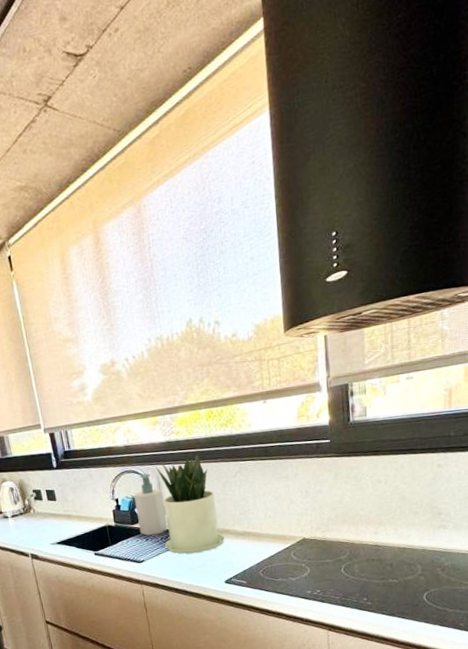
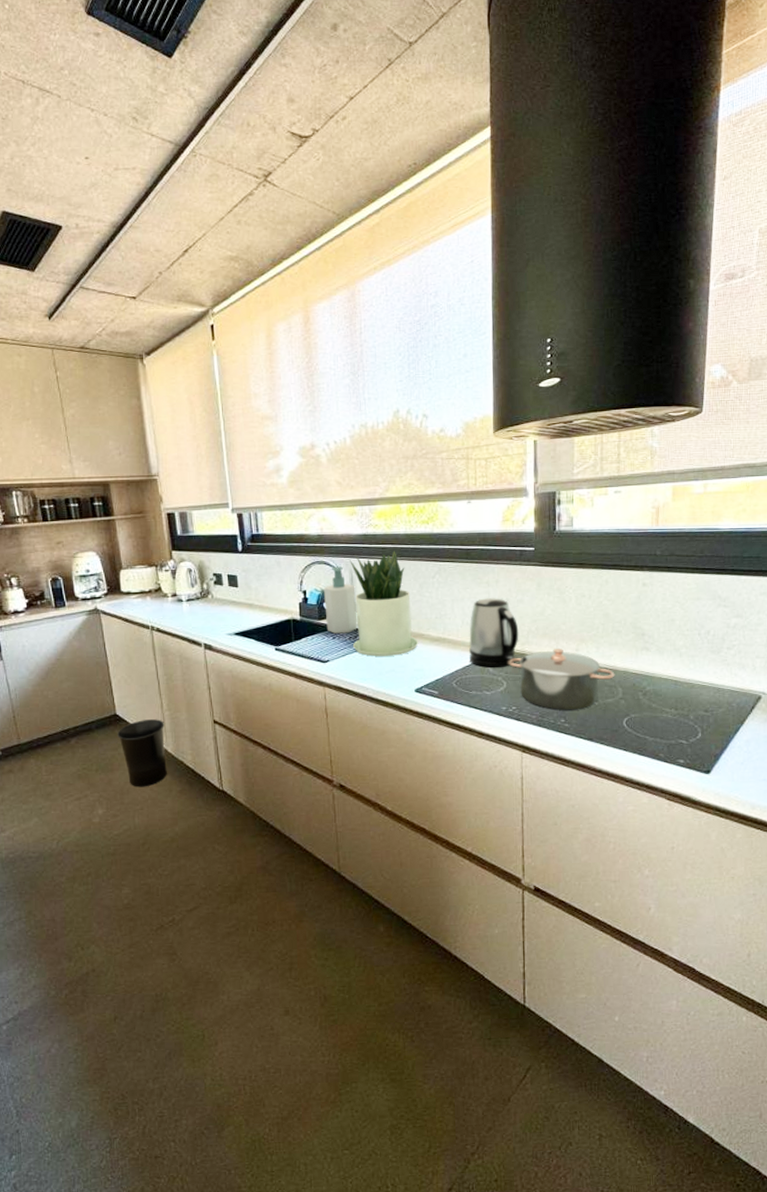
kettle: none [272,490,320,556] -> present [469,598,519,668]
cooking pot: none [310,532,414,590] -> present [508,647,615,711]

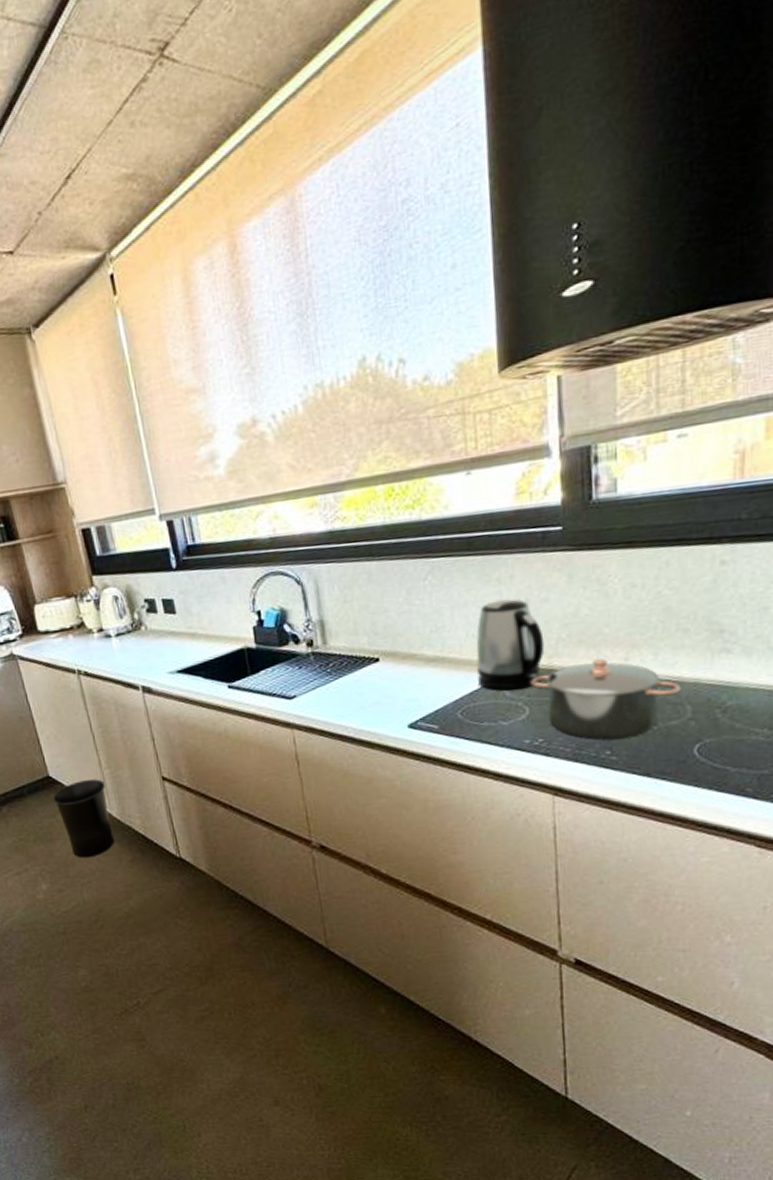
soap bottle: present [324,566,358,634] -> none [283,576,329,662]
planter: present [349,550,419,657] -> none [312,549,410,687]

